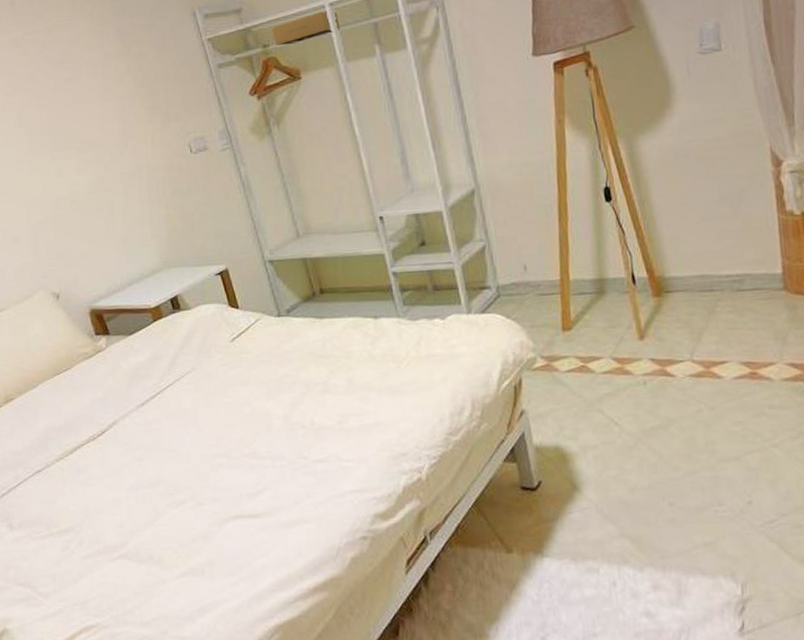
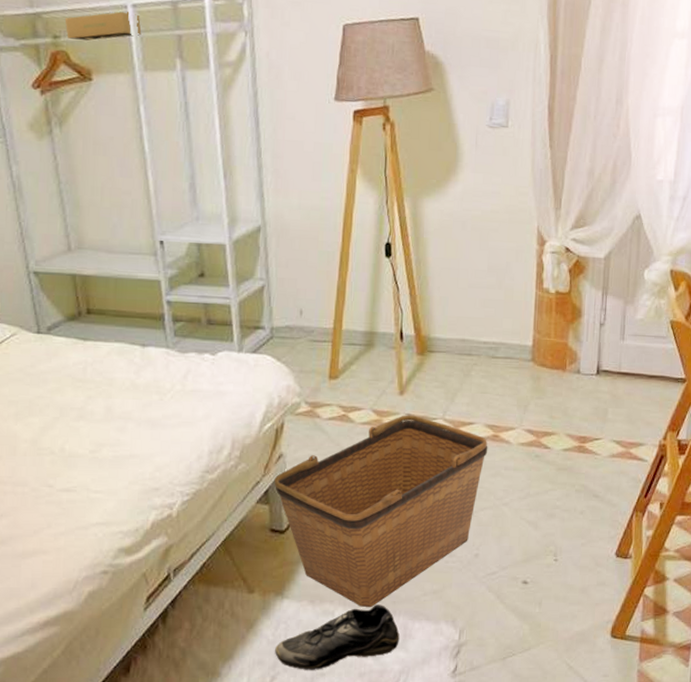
bicycle basket: none [518,359,747,563] -> present [274,415,488,607]
shoe: none [541,560,674,631] -> present [275,604,400,670]

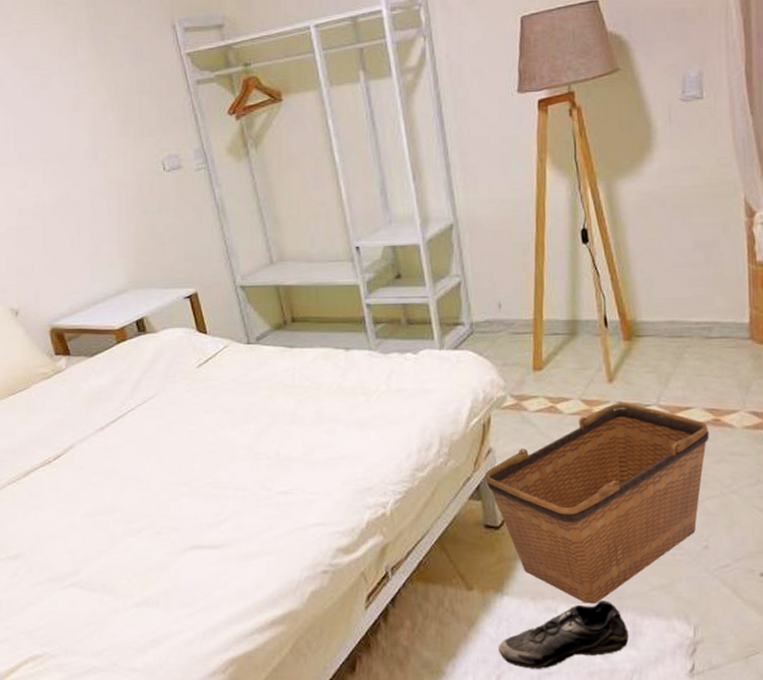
box: present [64,11,142,41] -> none [253,33,325,65]

